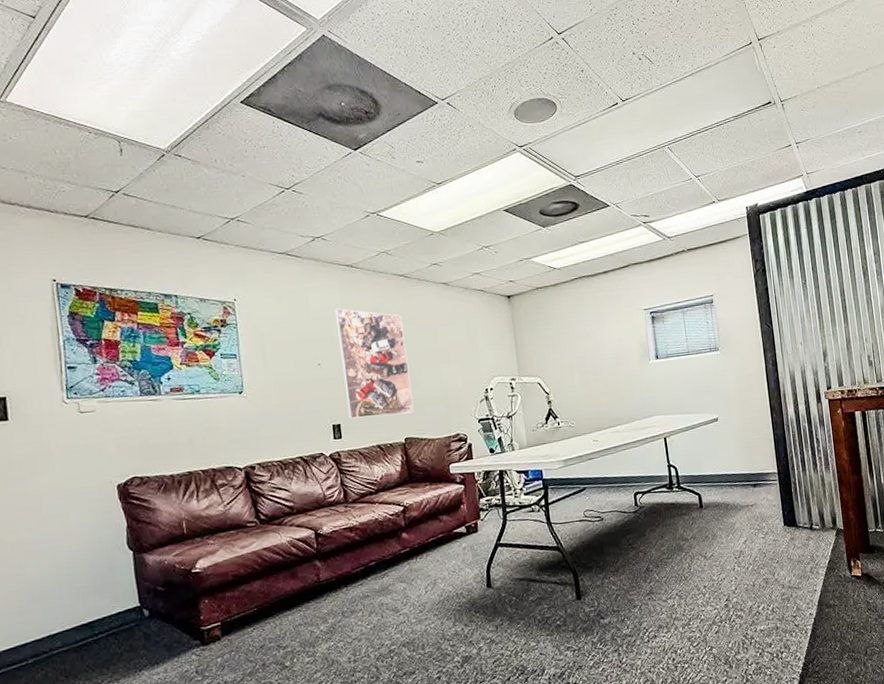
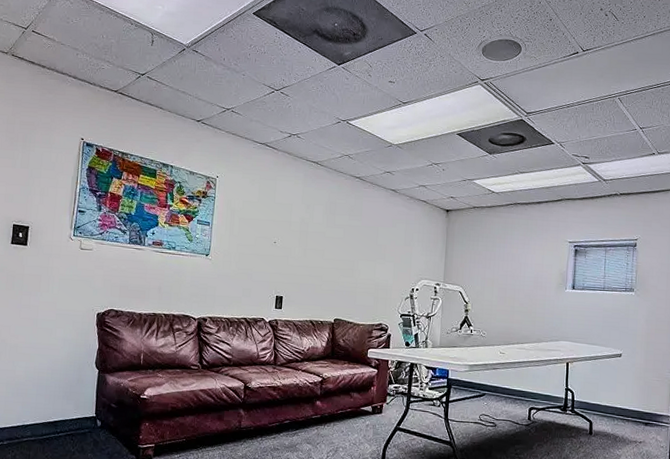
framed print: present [334,308,414,419] -> none [291,197,351,298]

